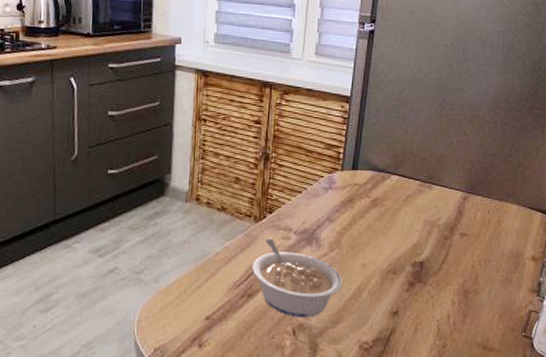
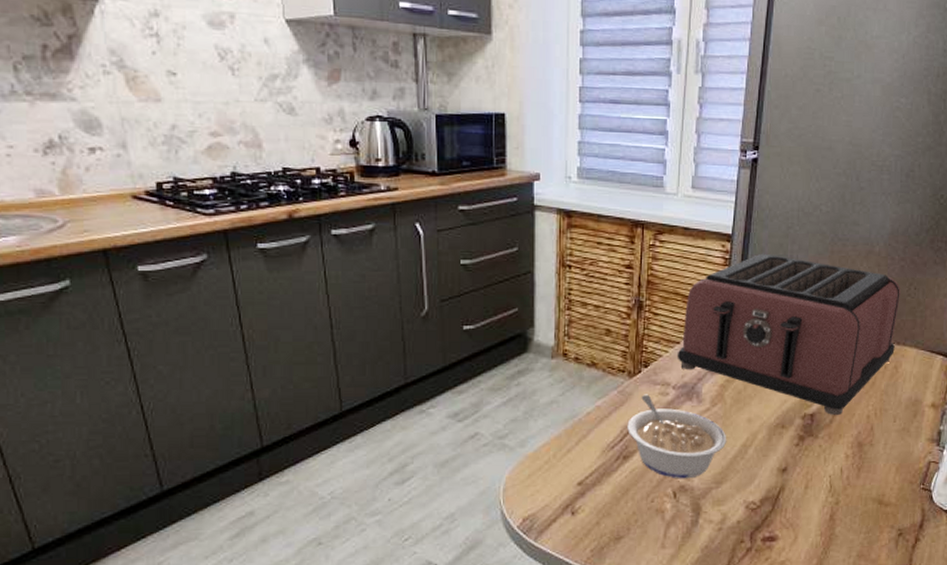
toaster: none [298,114,503,265] -> present [677,253,900,416]

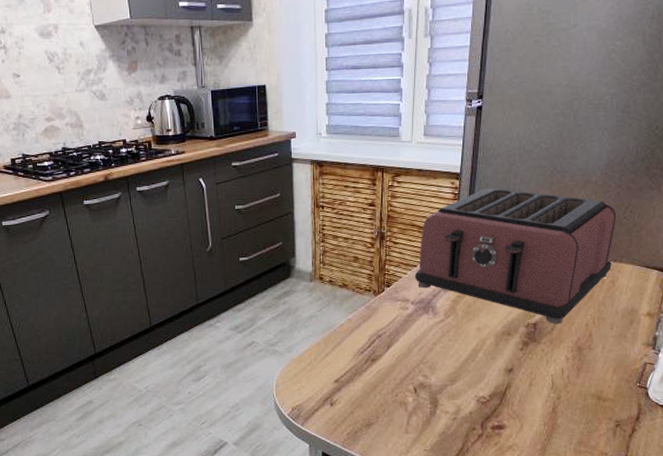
legume: present [627,394,727,479] -> none [374,309,460,378]

